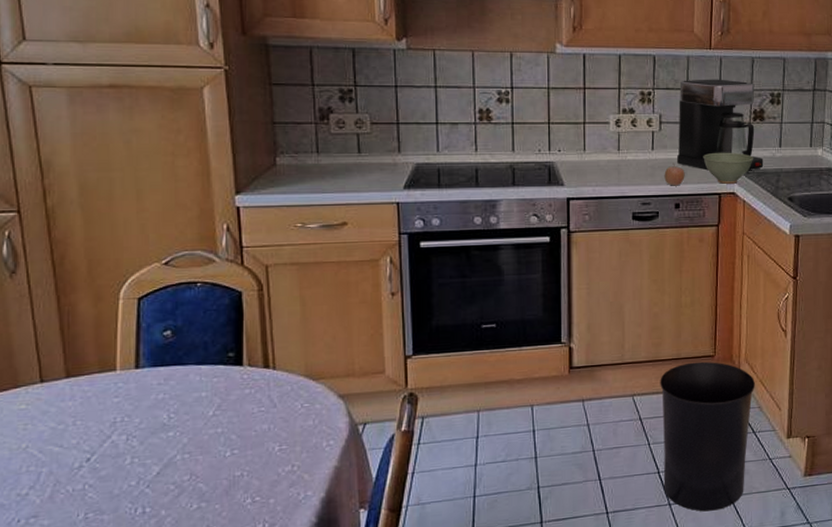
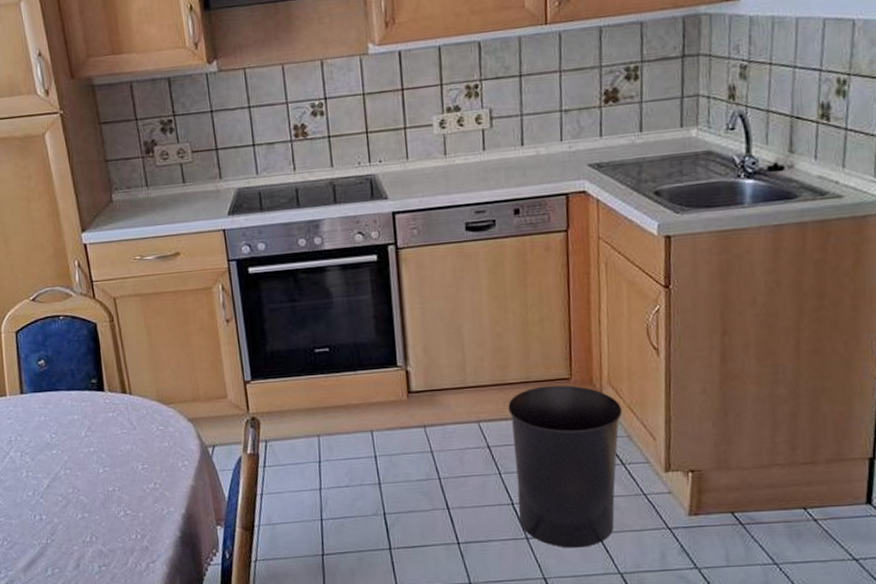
fruit: present [664,163,685,186] -> none [499,162,524,190]
coffee maker: present [676,79,764,171] -> none [511,57,621,168]
bowl: present [703,152,754,184] -> none [544,144,608,182]

